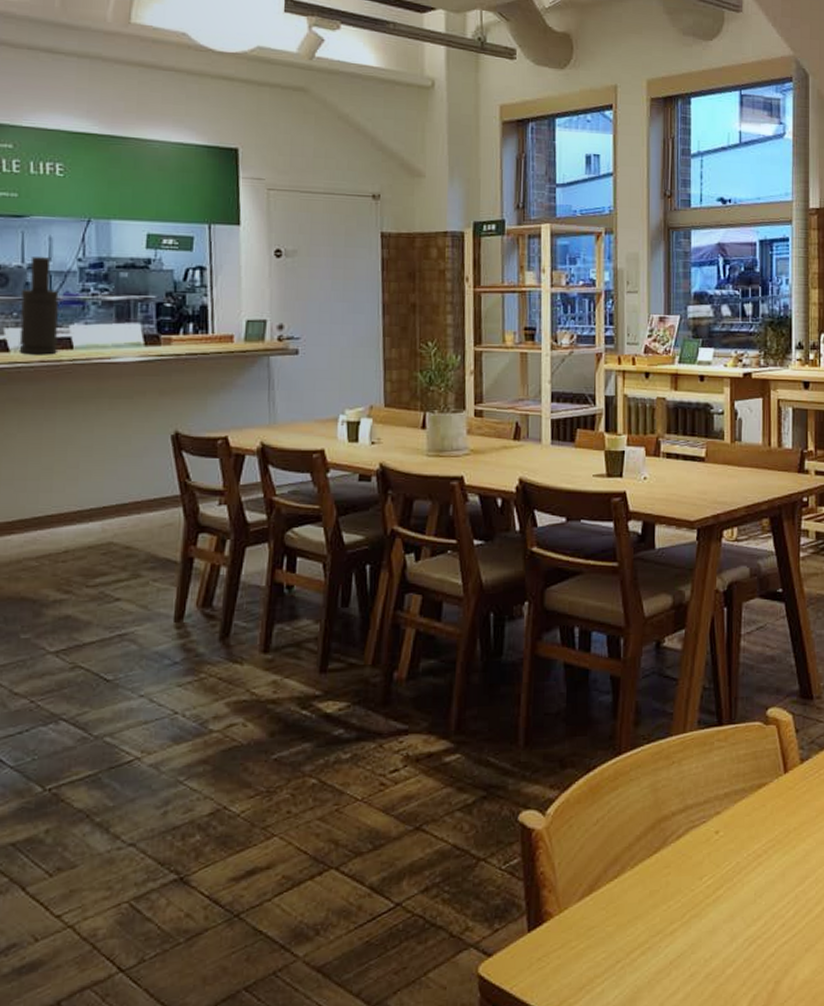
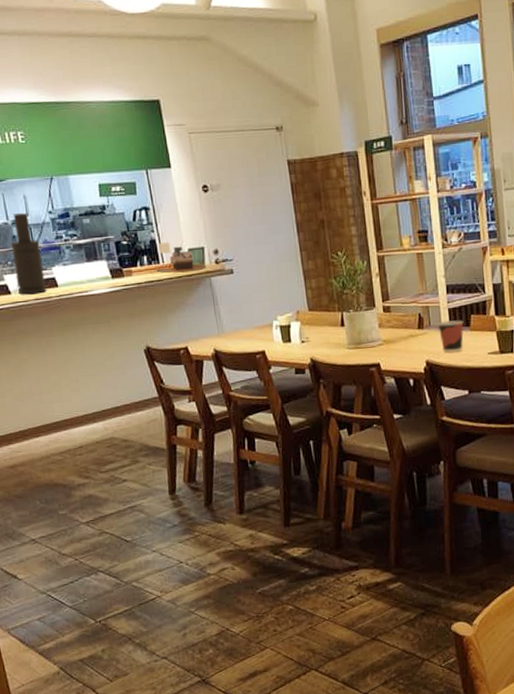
cash register: none [203,309,266,347] -> present [156,242,206,273]
cup: none [537,433,568,472] -> present [437,320,464,353]

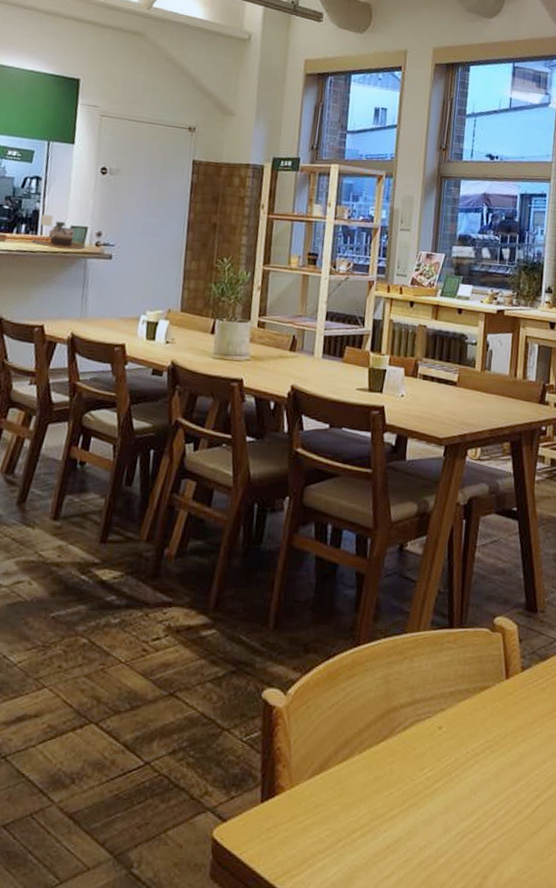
cup: present [437,320,464,353] -> none [310,347,338,383]

